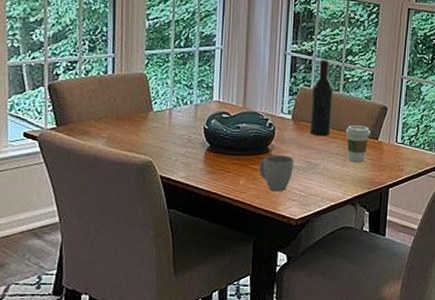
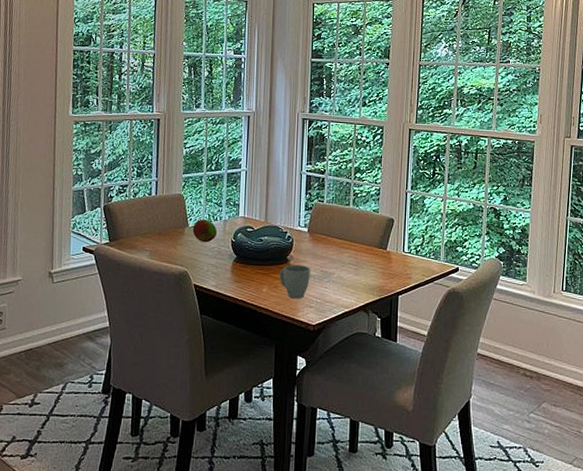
fruit: none [158,103,188,130] -> present [192,219,218,243]
wine bottle: present [309,59,333,137] -> none [324,177,344,247]
coffee cup: present [346,124,371,162] -> none [357,236,379,271]

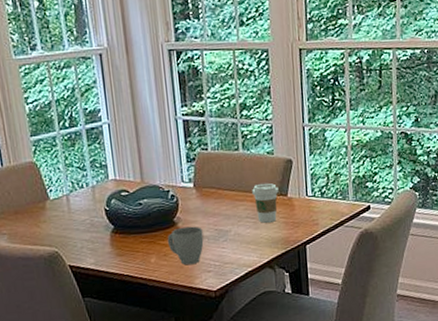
fruit: present [192,219,218,243] -> none [54,188,87,216]
coffee cup: none [357,236,379,271] -> present [252,183,279,223]

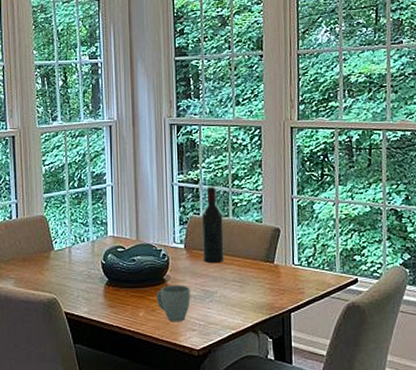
wine bottle: none [210,118,237,201] -> present [201,187,224,264]
coffee cup: present [252,183,279,223] -> none [240,249,265,287]

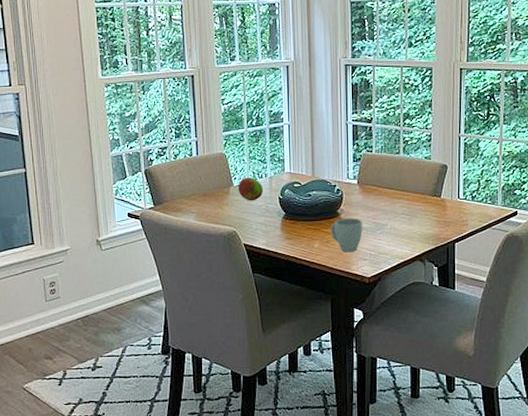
fruit: none [58,241,86,267] -> present [238,178,264,201]
wine bottle: present [201,187,224,264] -> none [374,125,395,198]

